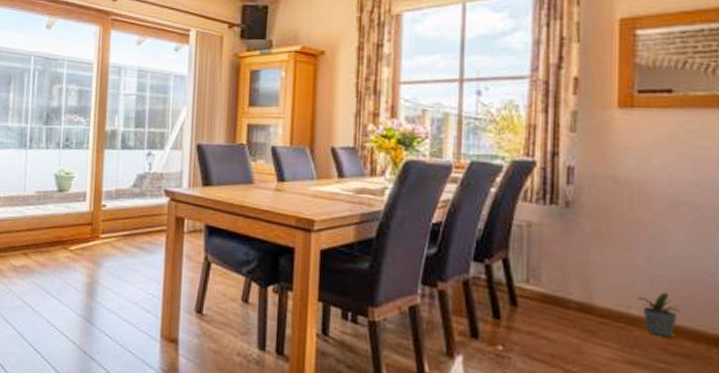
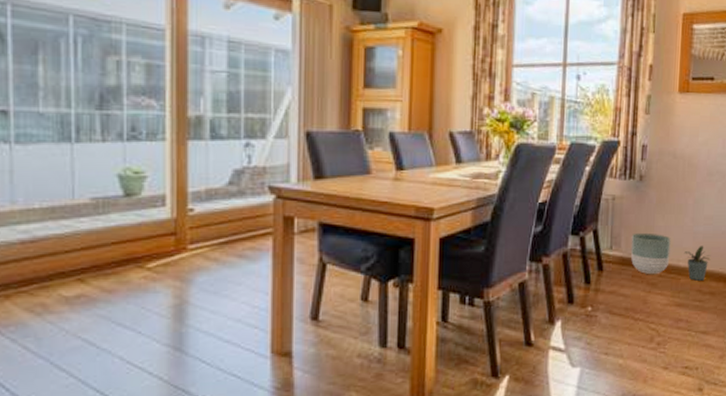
planter: none [555,267,615,321] -> present [630,232,671,275]

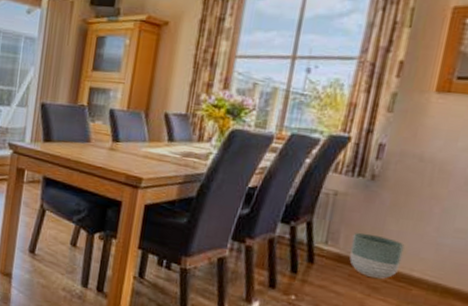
potted plant: present [684,246,711,281] -> none [420,259,458,298]

